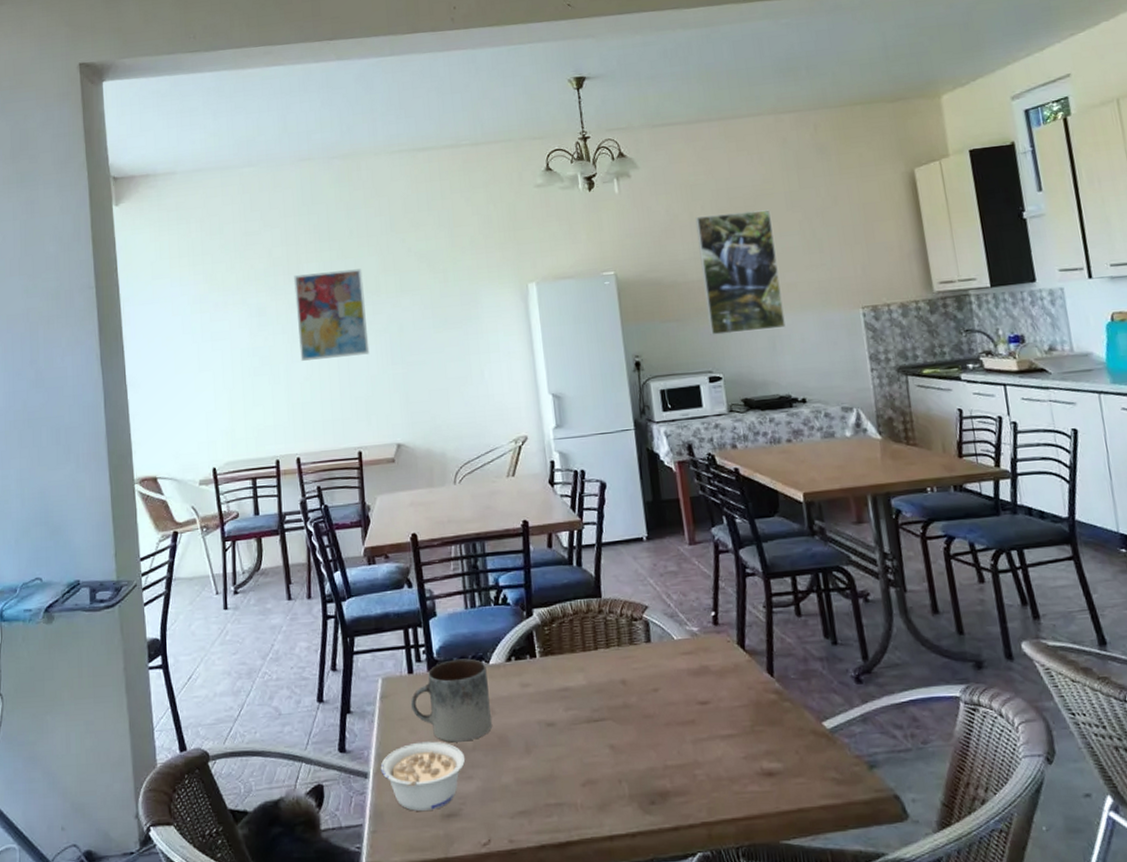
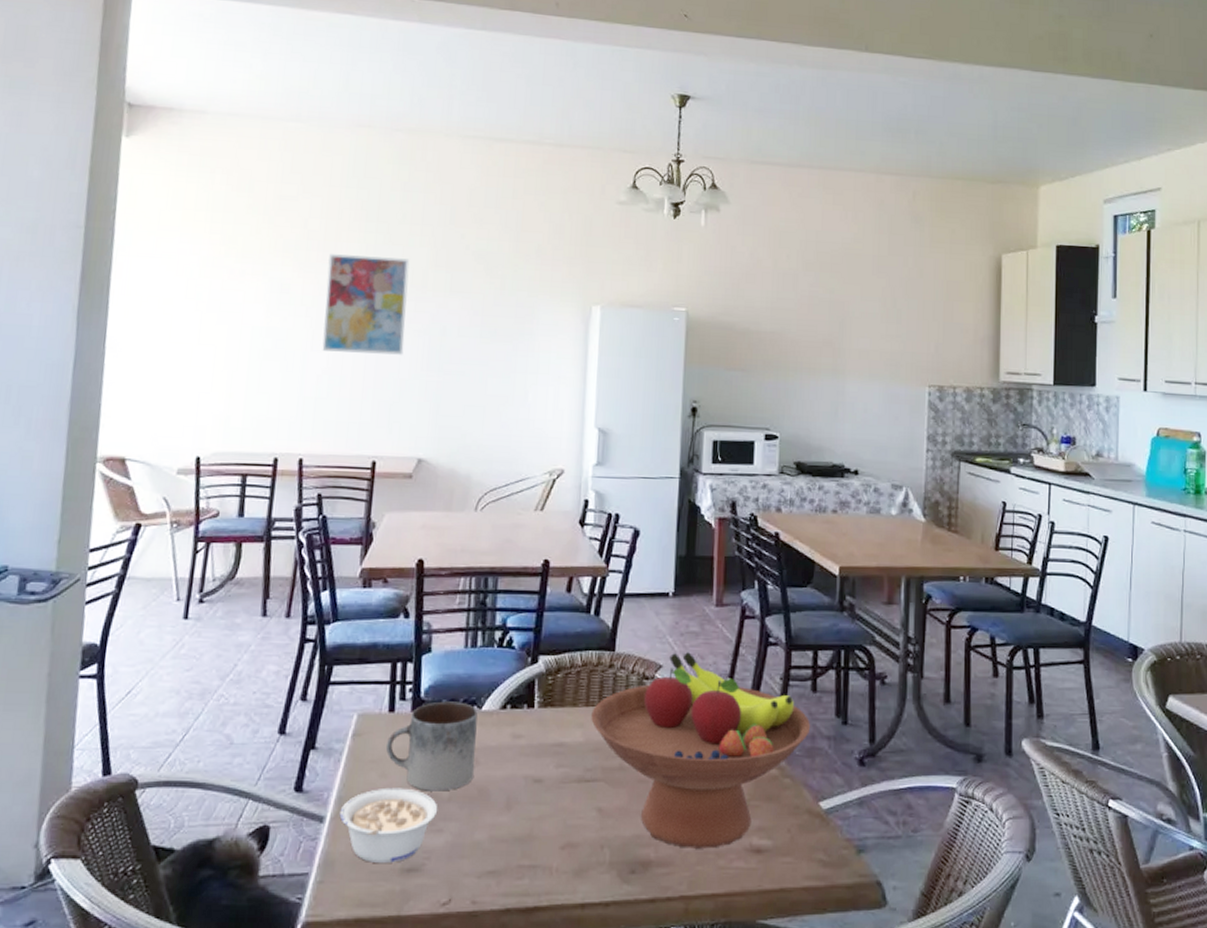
fruit bowl: none [589,591,802,777] -> present [591,652,811,849]
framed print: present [695,209,786,335] -> none [774,266,856,395]

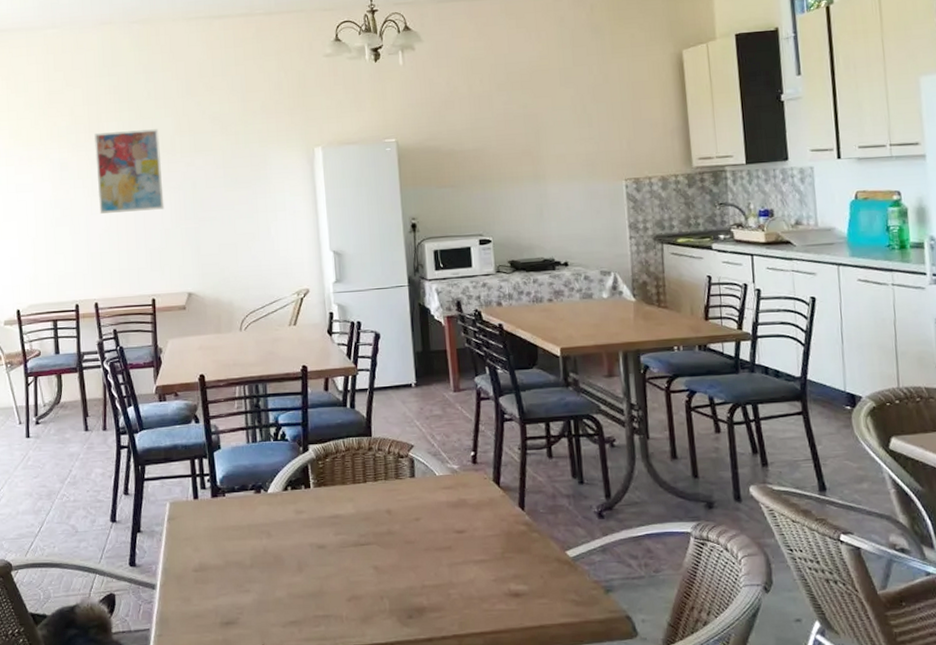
legume: present [339,787,438,864] -> none [166,558,244,620]
mug: present [385,701,478,791] -> none [195,487,269,560]
fruit bowl: present [591,652,811,849] -> none [358,432,551,596]

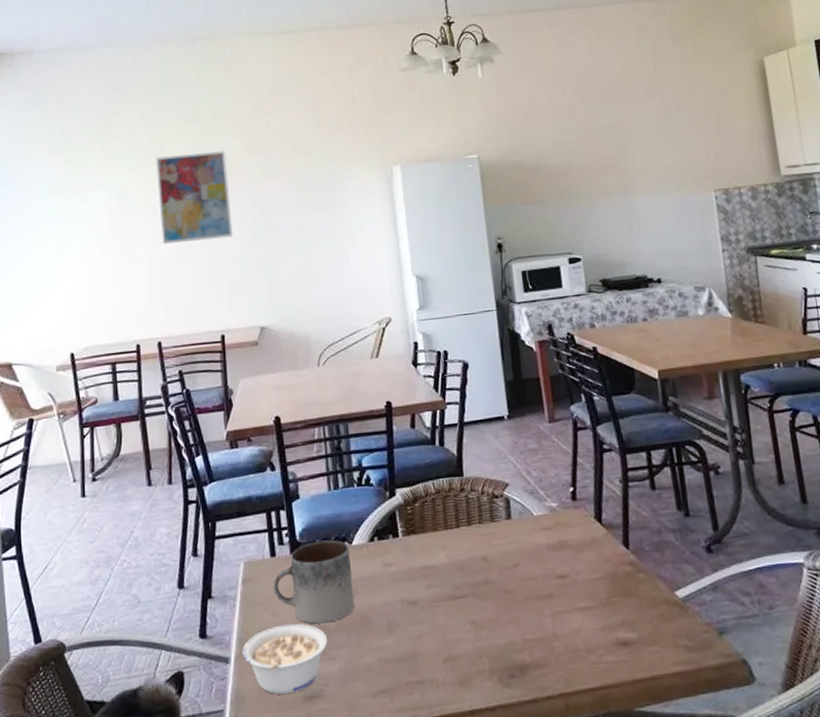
legume: none [166,558,244,620] -> present [242,623,328,695]
mug: none [195,487,269,560] -> present [272,540,355,624]

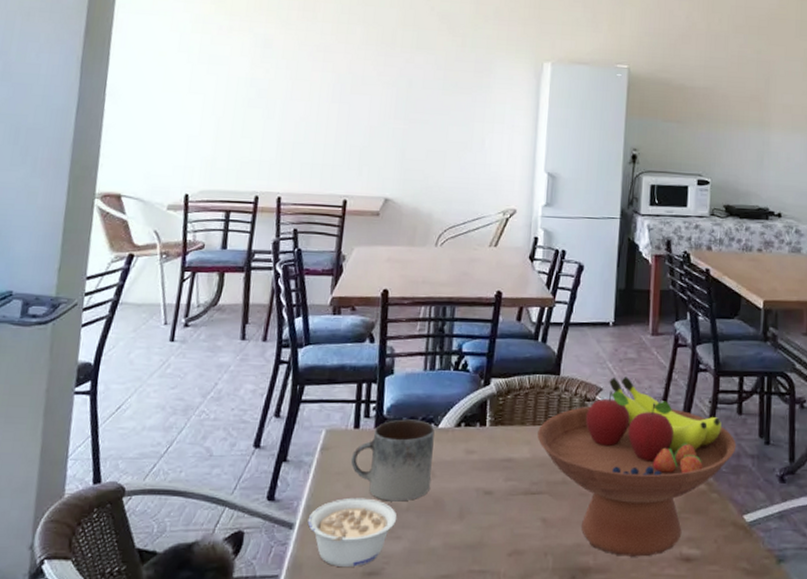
wall art: present [156,151,233,244] -> none [300,13,381,105]
fruit bowl: none [451,468,656,649] -> present [537,377,737,557]

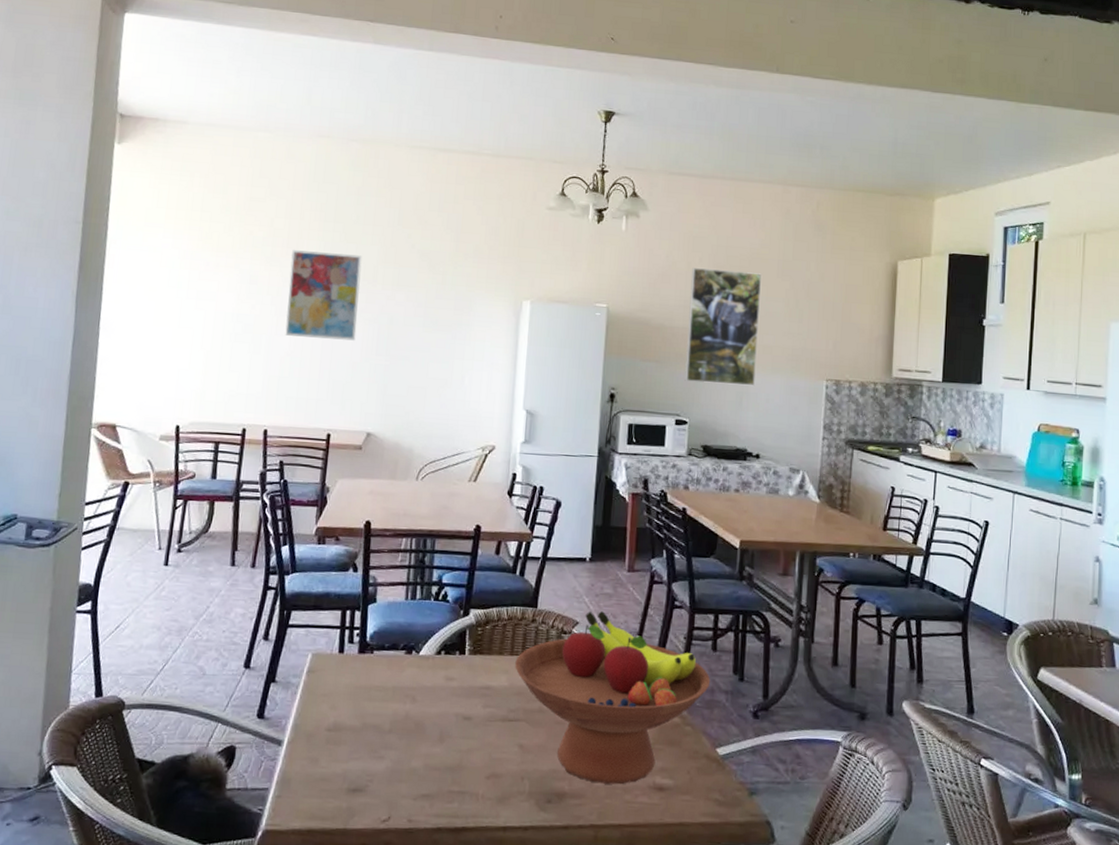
wall art: none [300,13,381,105] -> present [285,250,362,341]
legume: present [307,497,397,568] -> none [295,718,380,784]
mug: present [350,419,435,502] -> none [335,645,416,724]
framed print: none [706,28,781,145] -> present [685,268,762,386]

